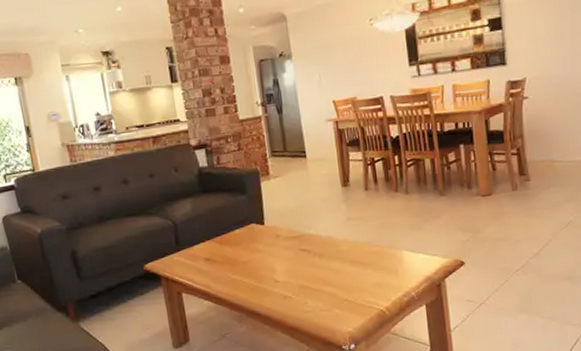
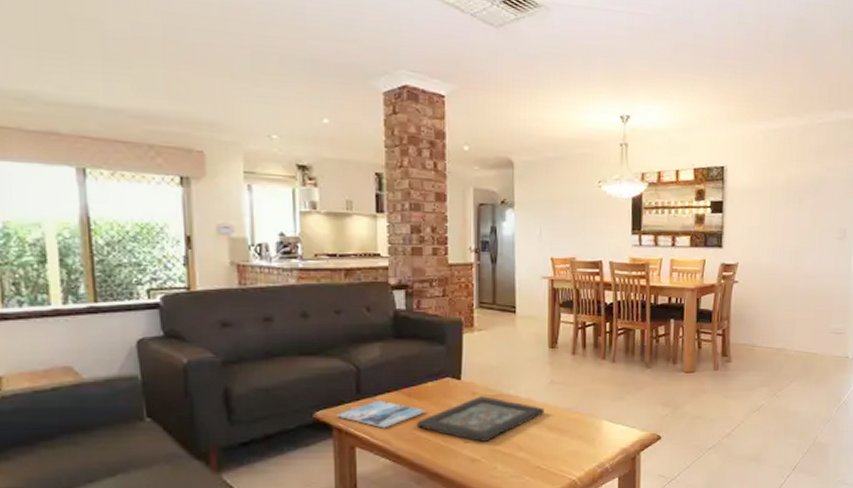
magazine: none [163,249,237,275] -> present [337,400,425,429]
decorative tray: none [230,238,345,280] -> present [416,396,545,442]

